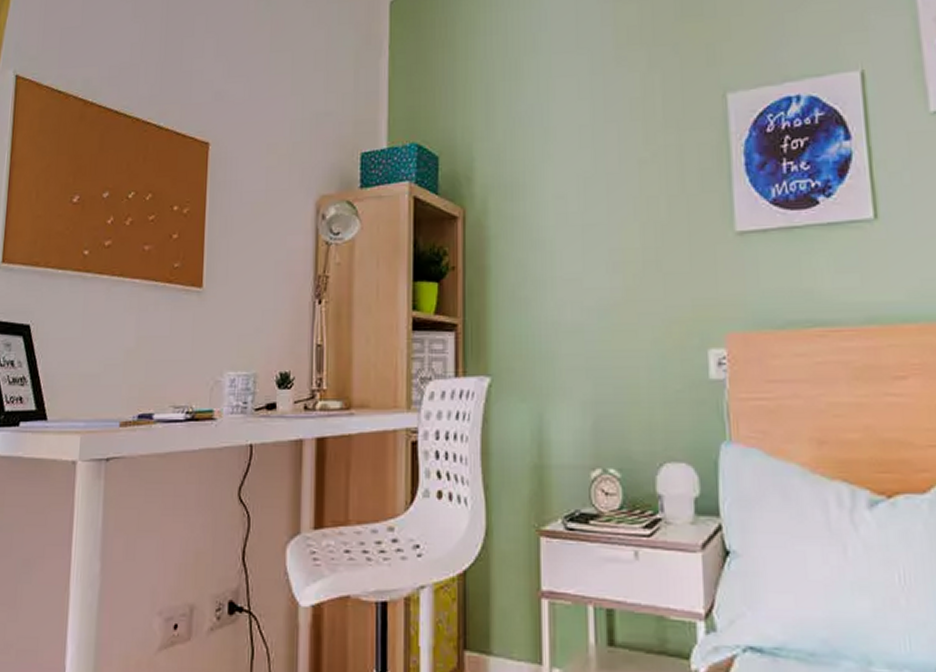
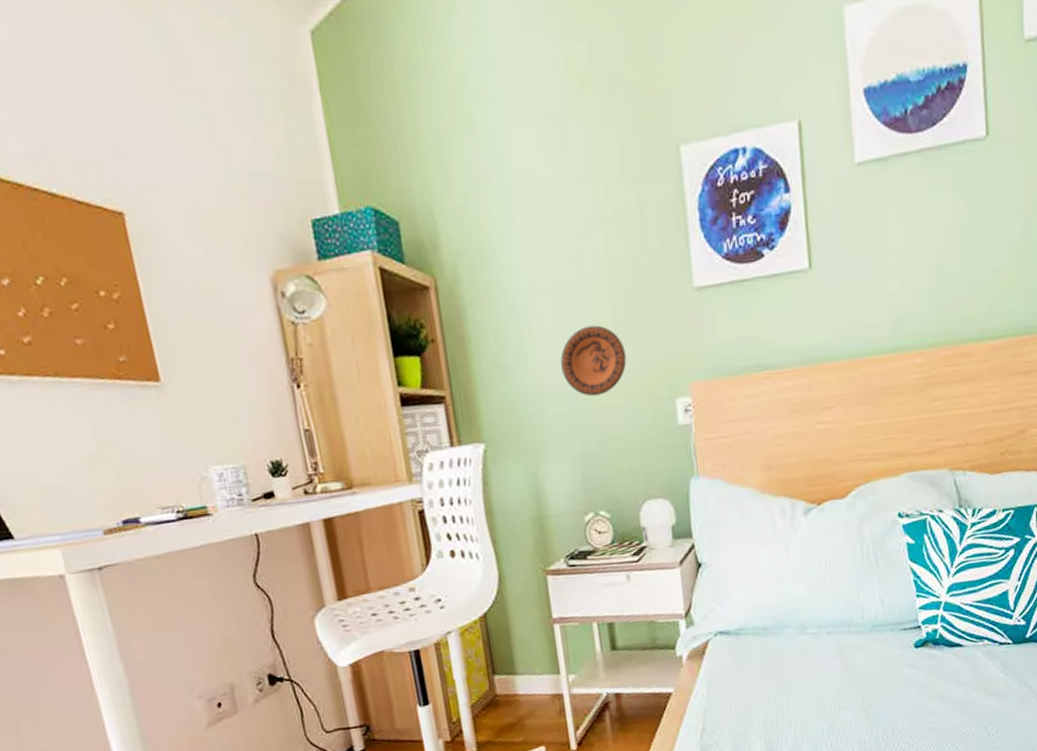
decorative plate: none [582,264,654,338] -> present [560,325,627,397]

